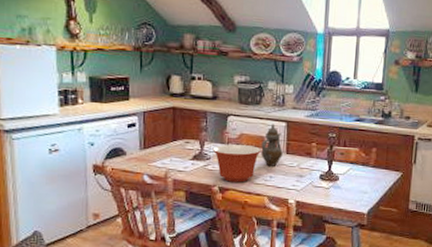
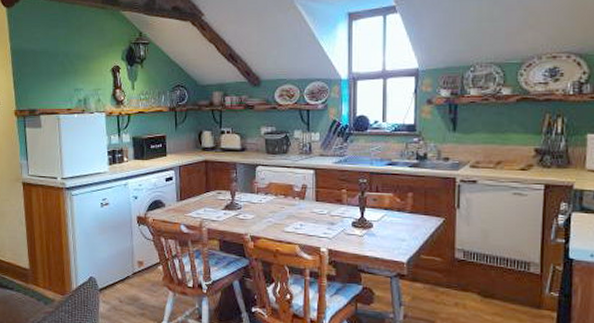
mixing bowl: present [212,144,262,183] -> none [243,194,291,231]
teapot: present [261,124,283,166] -> none [290,172,312,214]

